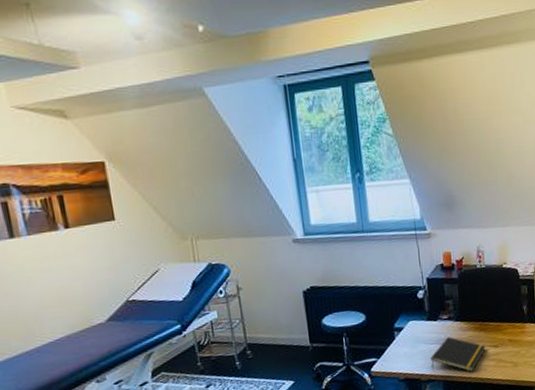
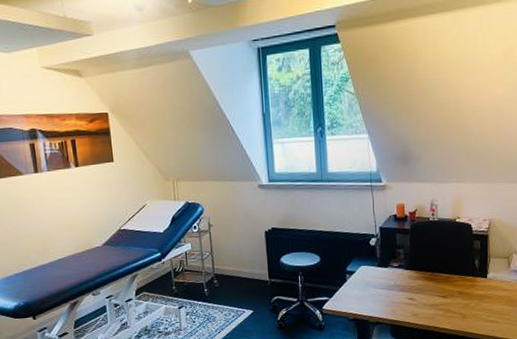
notepad: present [431,337,486,372] -> none [380,284,435,319]

